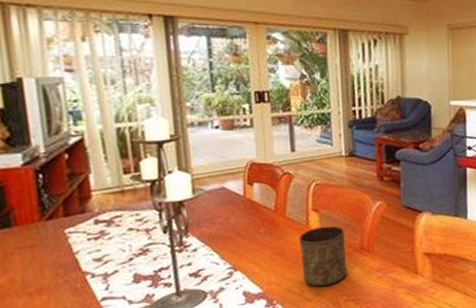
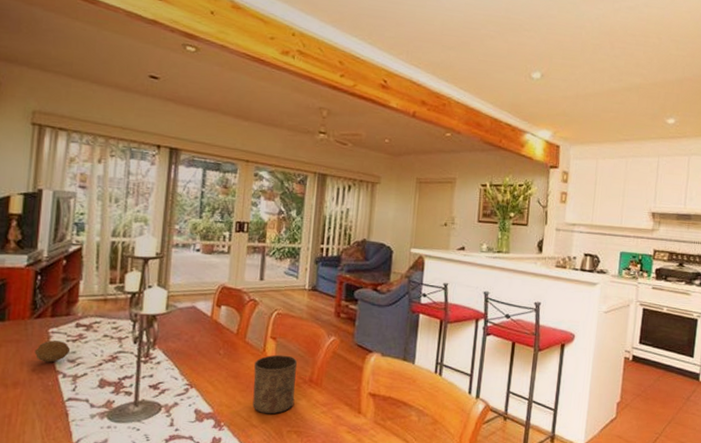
fruit: none [53,240,94,265] -> present [34,340,71,363]

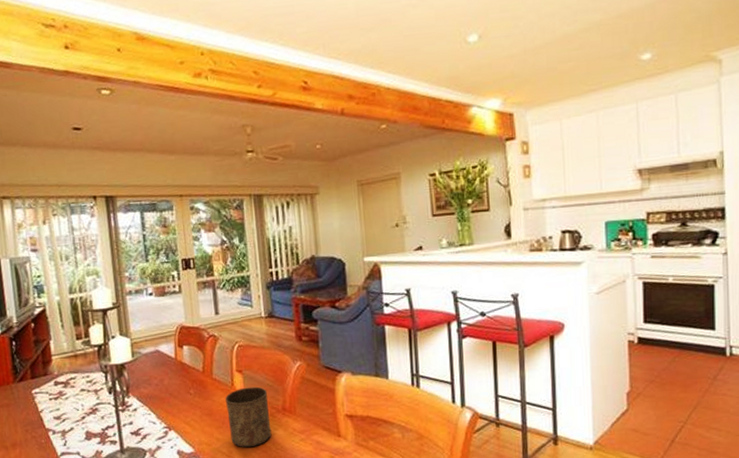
fruit: present [34,340,71,363] -> none [23,400,55,422]

